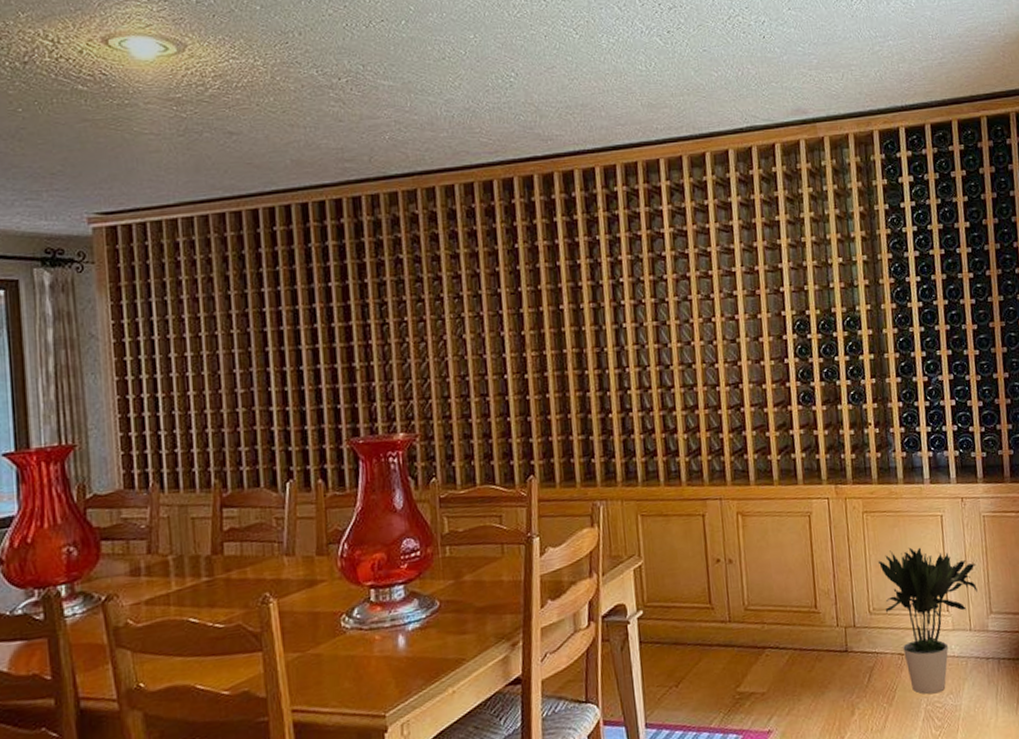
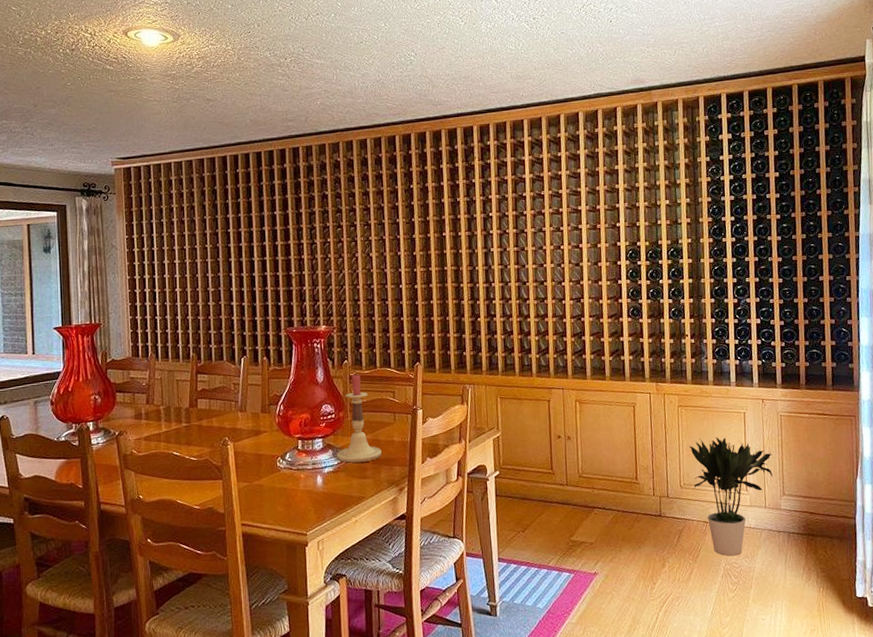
candlestick: none [423,495,487,615] -> present [336,374,382,463]

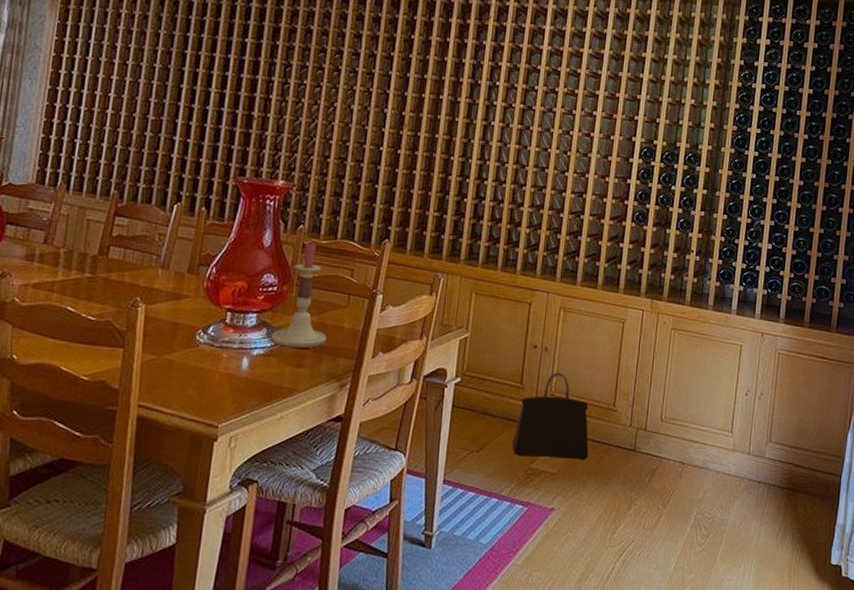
handbag: none [551,456,621,532] -> present [512,372,589,459]
potted plant: present [689,437,773,556] -> none [676,367,765,505]

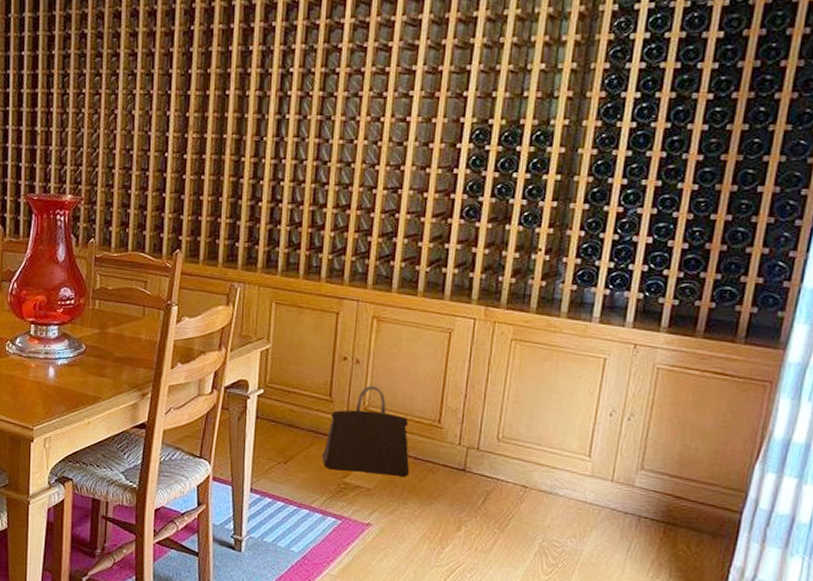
candlestick: present [270,242,327,348] -> none [72,255,125,359]

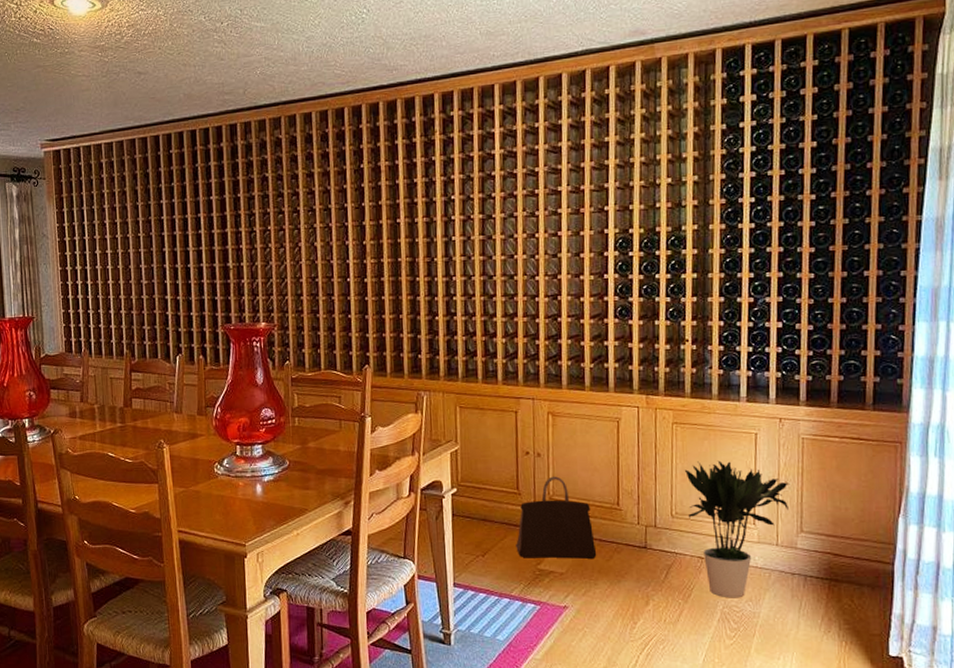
potted plant: none [517,383,636,533] -> present [684,460,790,598]

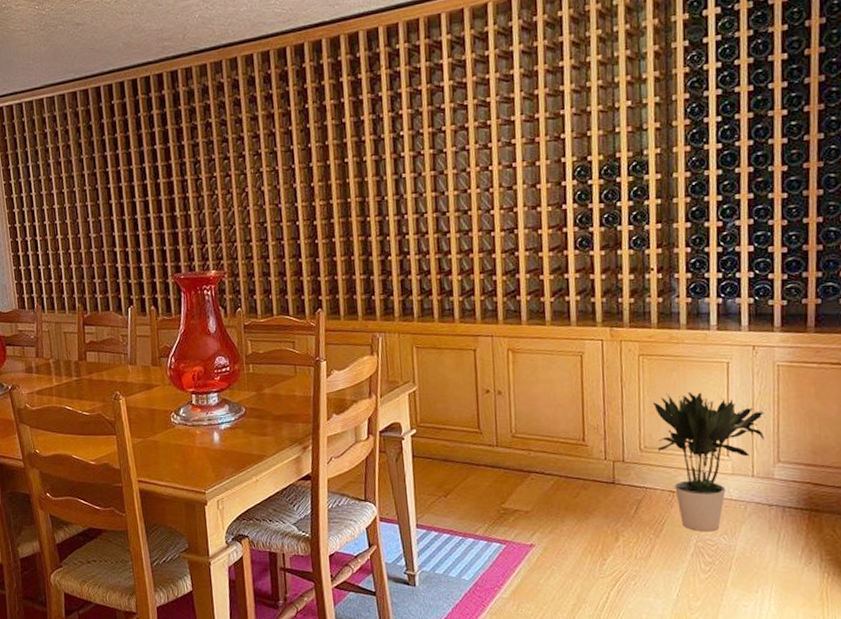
handbag: present [516,476,597,559] -> none [479,414,563,498]

